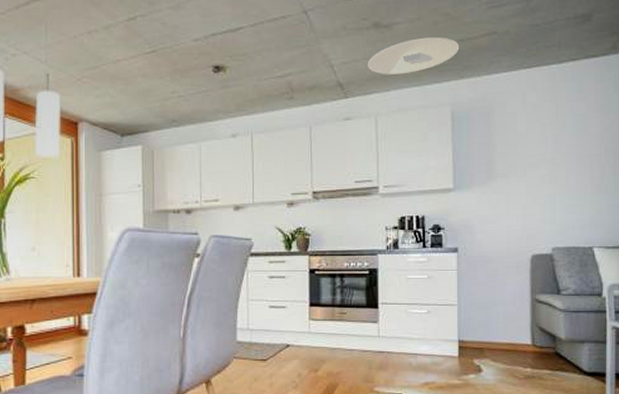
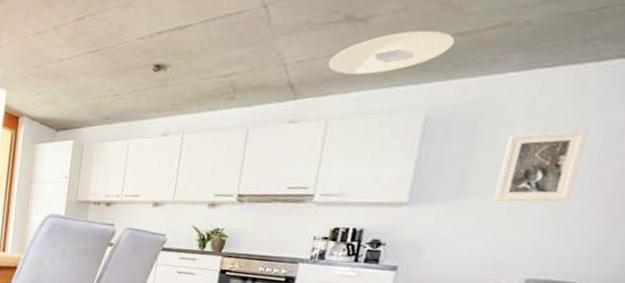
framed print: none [514,119,565,183] -> present [493,130,589,202]

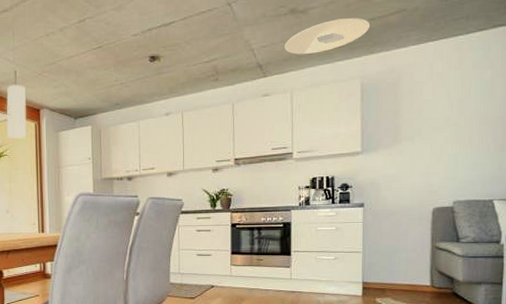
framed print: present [493,130,589,202] -> none [419,85,471,144]

